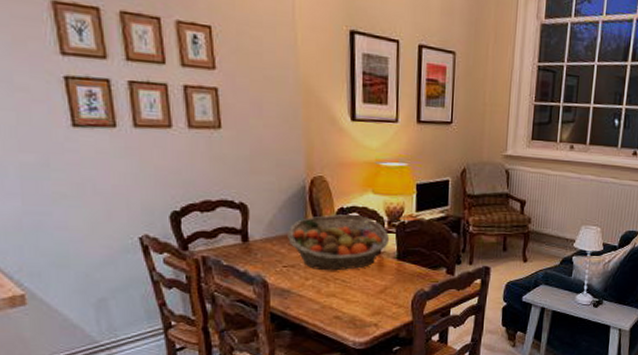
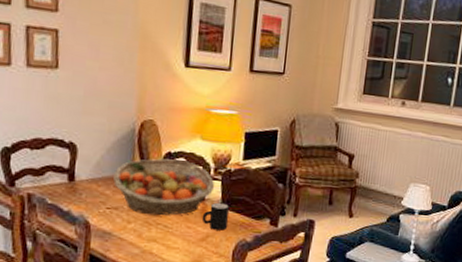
mug: none [379,254,406,282] -> present [201,202,229,231]

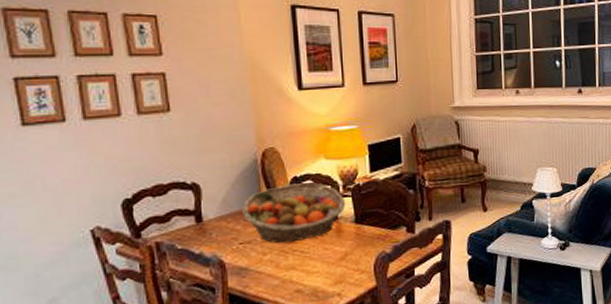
mug: present [201,202,229,231] -> none [337,218,365,247]

